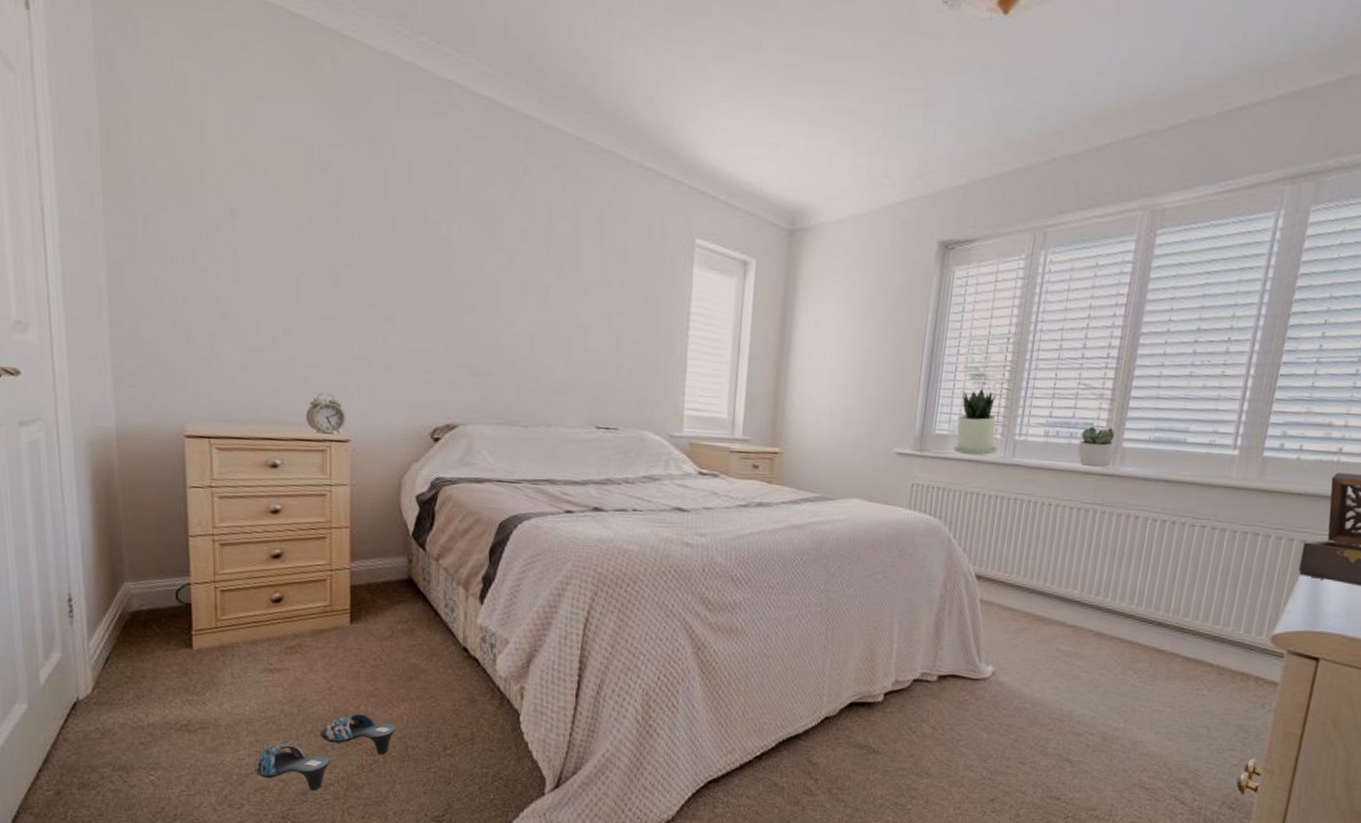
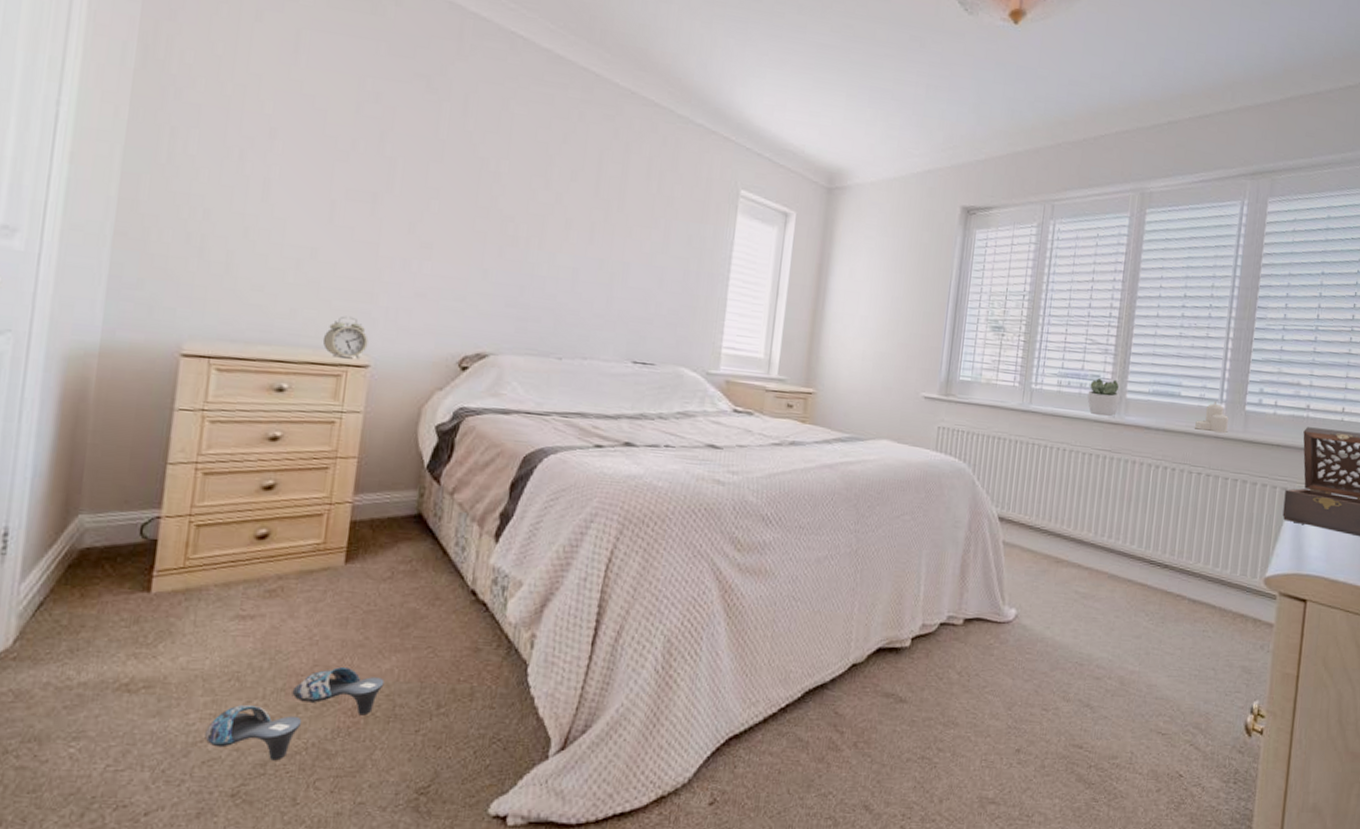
planter: present [953,388,999,456] -> none [976,339,1017,402]
candle: none [1201,448,1242,483] -> present [1195,402,1228,434]

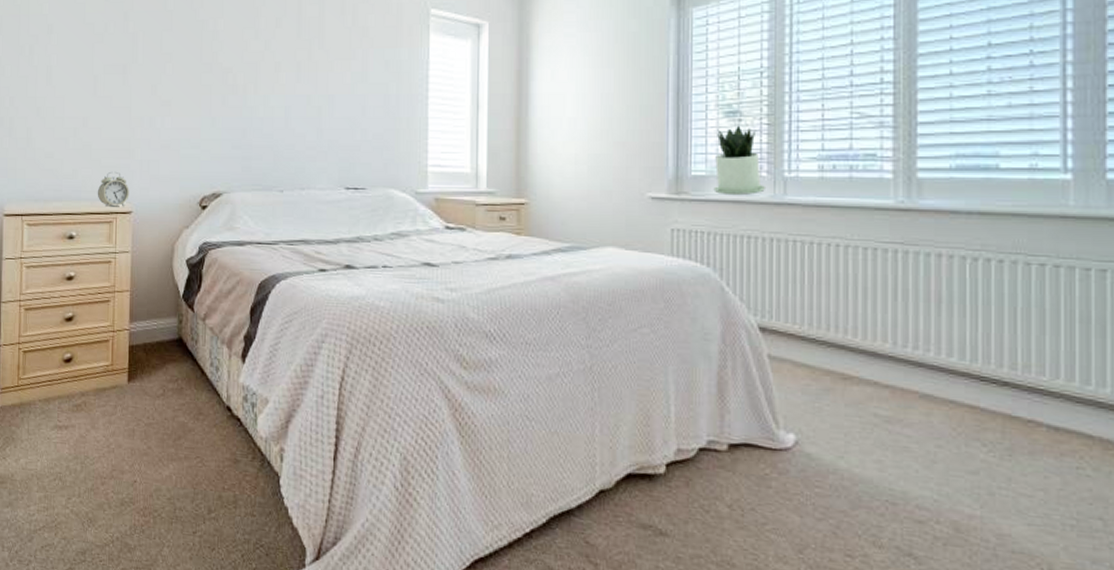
slippers: present [205,667,385,761] -> none [42,472,166,550]
planter: none [976,339,1017,402] -> present [713,125,767,196]
succulent plant: present [1087,378,1121,417] -> none [862,158,910,202]
candle: present [1195,402,1228,434] -> none [1027,172,1080,212]

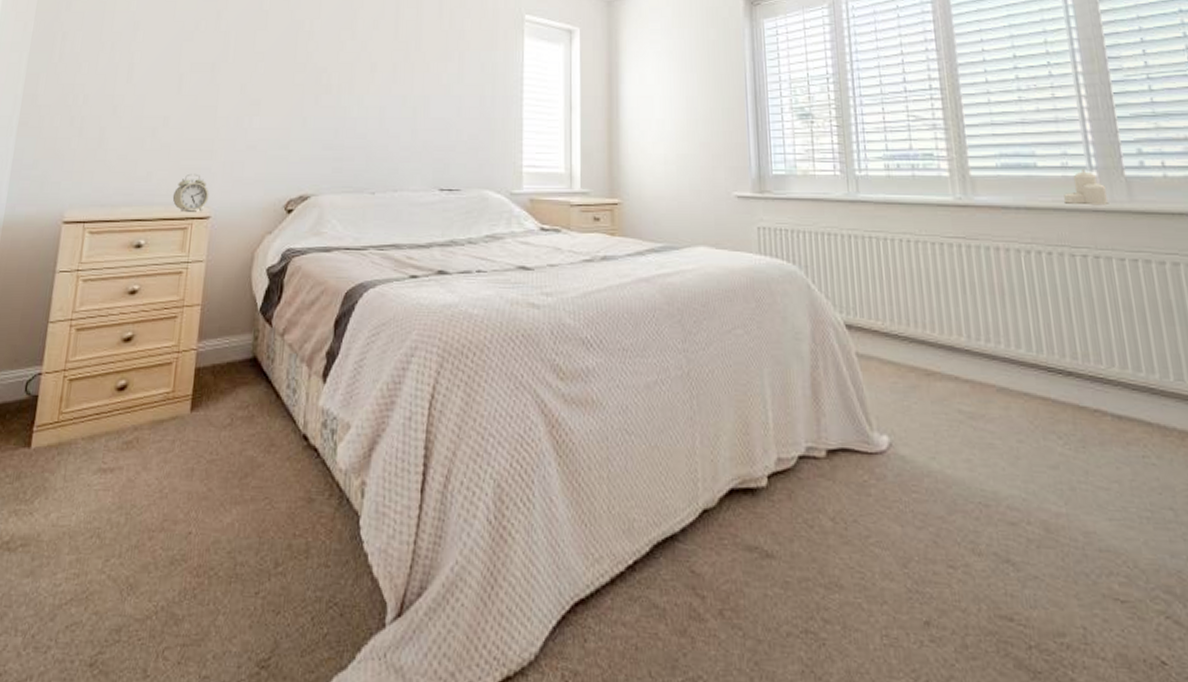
planter: present [713,125,767,196] -> none [793,127,841,194]
candle: none [1027,172,1080,212] -> present [1064,169,1108,206]

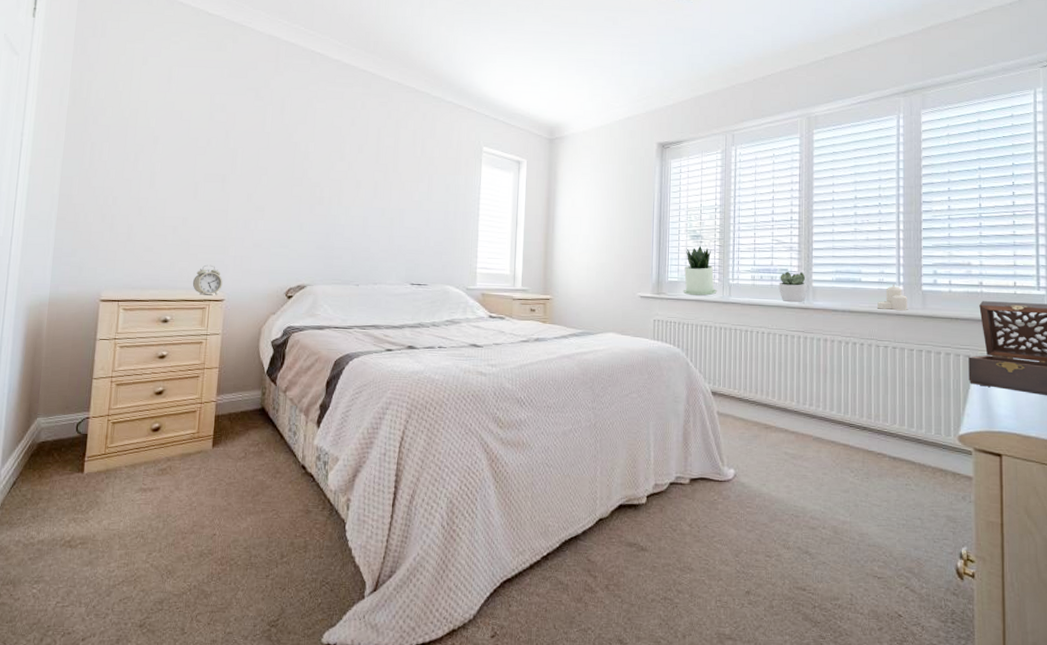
planter: none [793,127,841,194] -> present [683,245,718,297]
succulent plant: none [922,157,965,199] -> present [778,272,808,303]

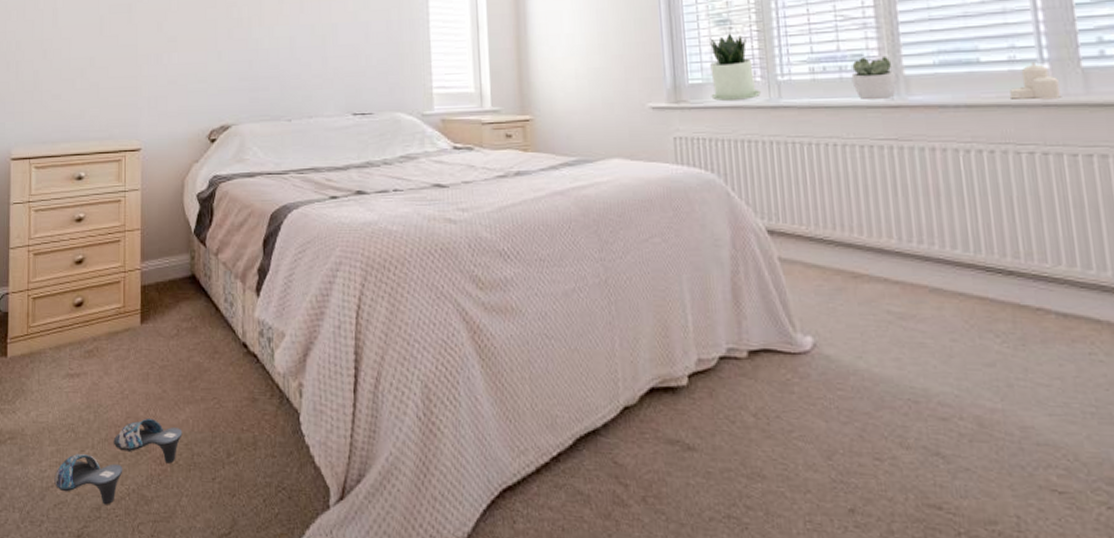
slippers: none [121,527,243,599] -> present [54,419,183,505]
alarm clock: present [192,264,223,295] -> none [105,109,138,145]

